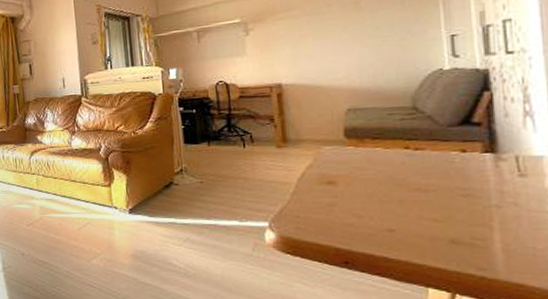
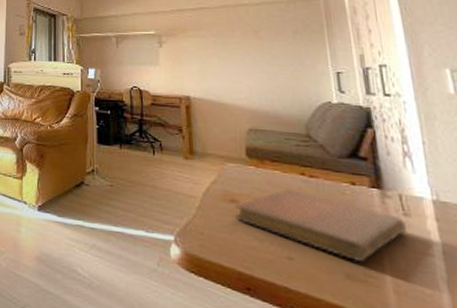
notebook: none [332,163,522,227] -> present [235,188,407,263]

